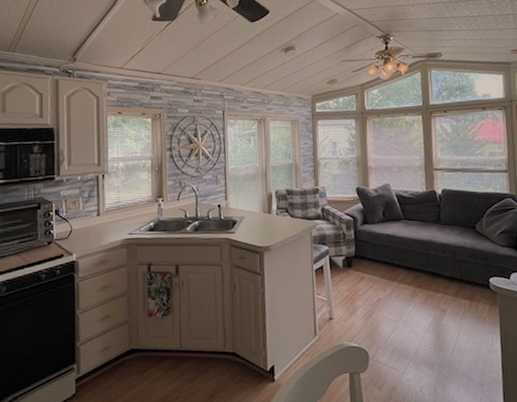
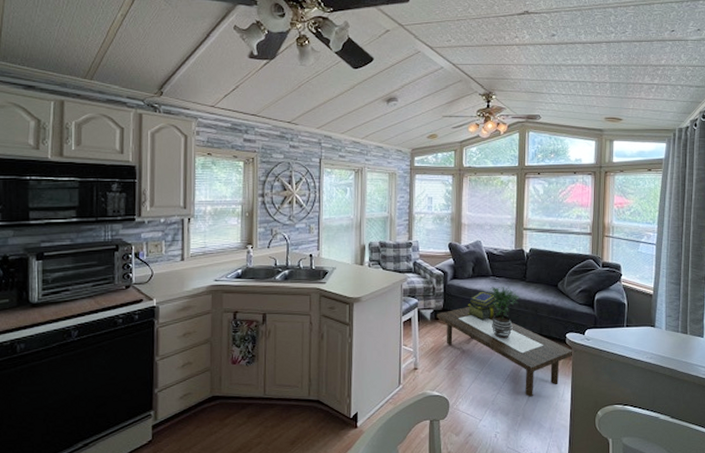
coffee table: none [348,252,499,348] -> present [436,307,573,397]
stack of books: none [381,235,415,267] -> present [468,291,500,321]
potted plant: none [400,230,435,286] -> present [487,286,520,339]

